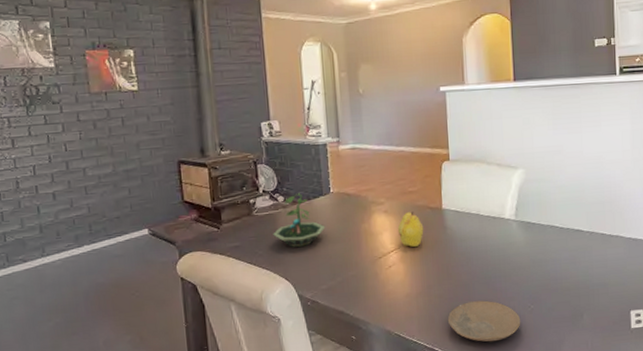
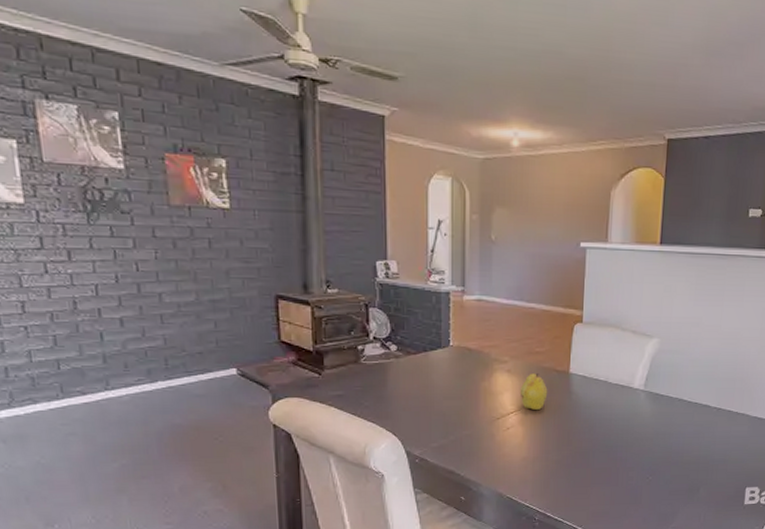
terrarium: present [273,192,326,248] -> none [382,342,441,402]
plate: present [447,300,521,342] -> none [563,469,638,510]

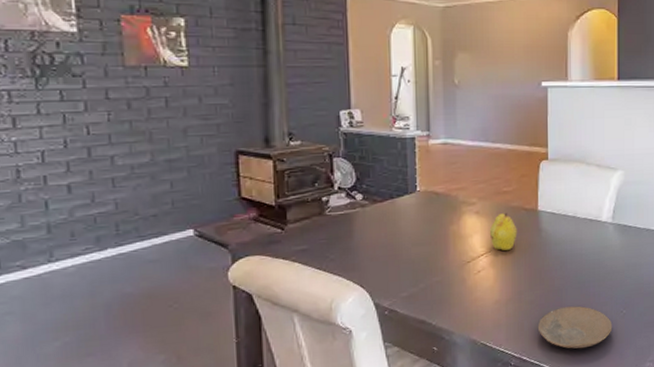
plate: none [563,469,638,510] -> present [537,306,613,349]

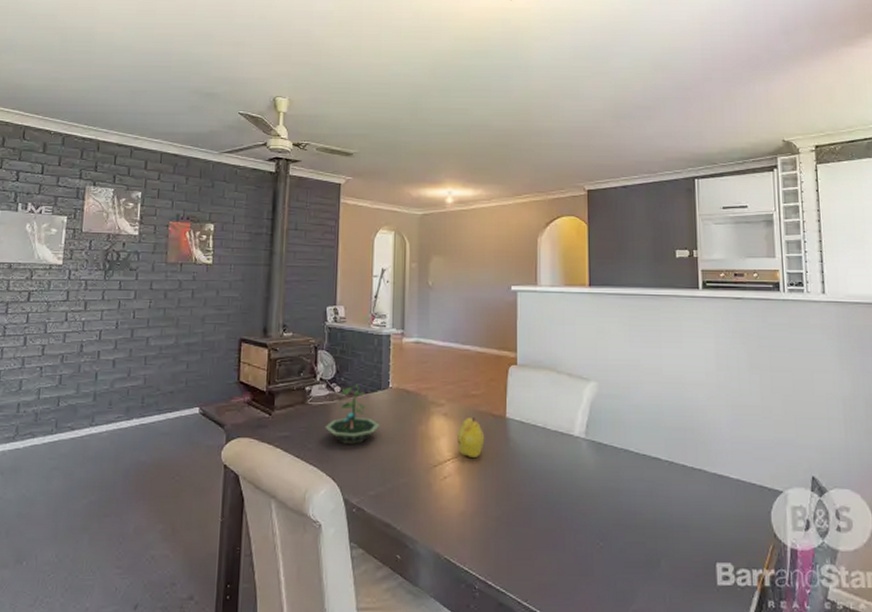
terrarium: none [348,190,409,251] -> present [325,384,380,445]
plate: present [537,306,613,349] -> none [504,529,588,582]

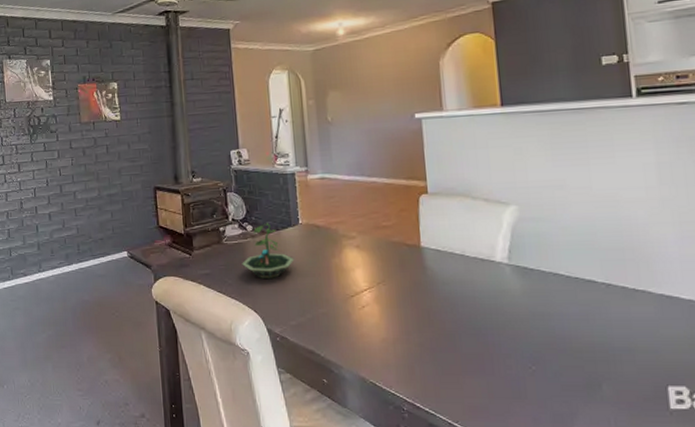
fruit: present [456,417,485,457] -> none [371,248,401,287]

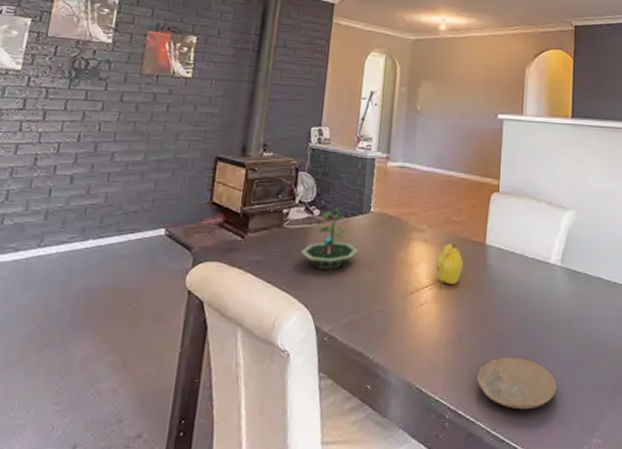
fruit: none [371,248,401,287] -> present [435,244,464,284]
plate: none [430,354,520,405] -> present [476,357,557,410]

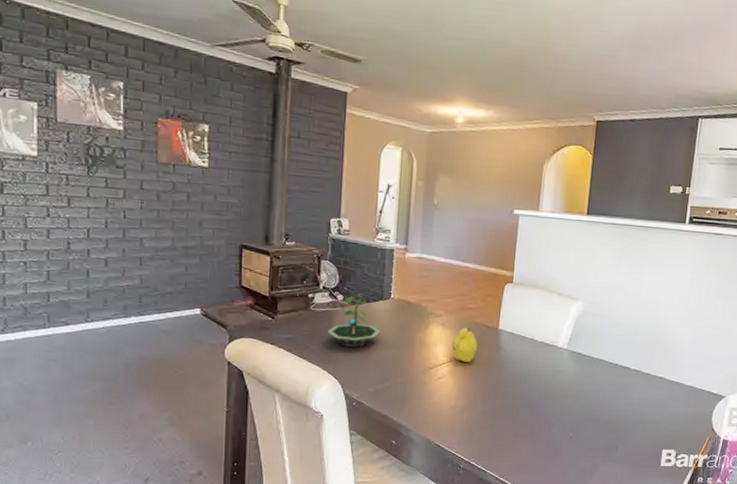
plate: present [476,357,557,410] -> none [487,422,558,463]

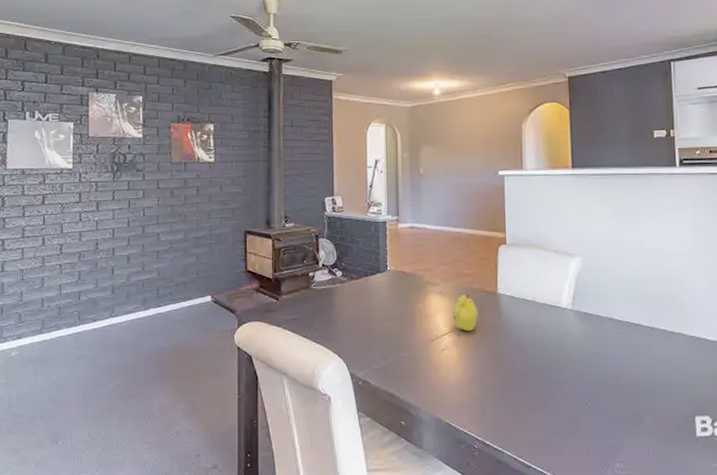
terrarium: present [327,293,381,348] -> none [329,268,381,324]

